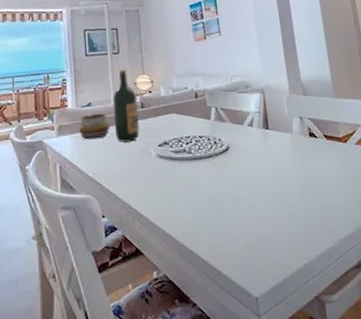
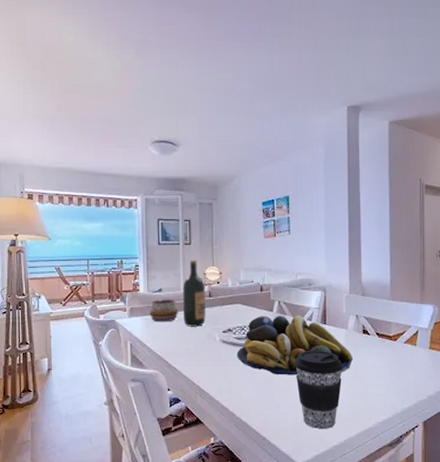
fruit bowl: none [175,121,302,191] -> present [236,315,353,375]
coffee cup: none [238,158,294,253] -> present [294,350,343,430]

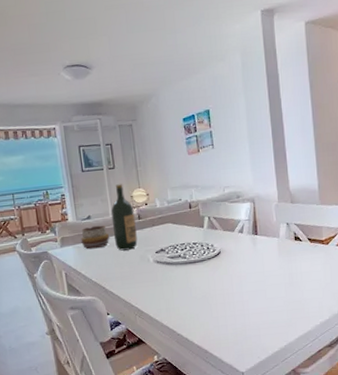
fruit bowl: present [236,315,353,375] -> none [171,228,287,289]
coffee cup: present [294,350,343,430] -> none [229,260,278,338]

